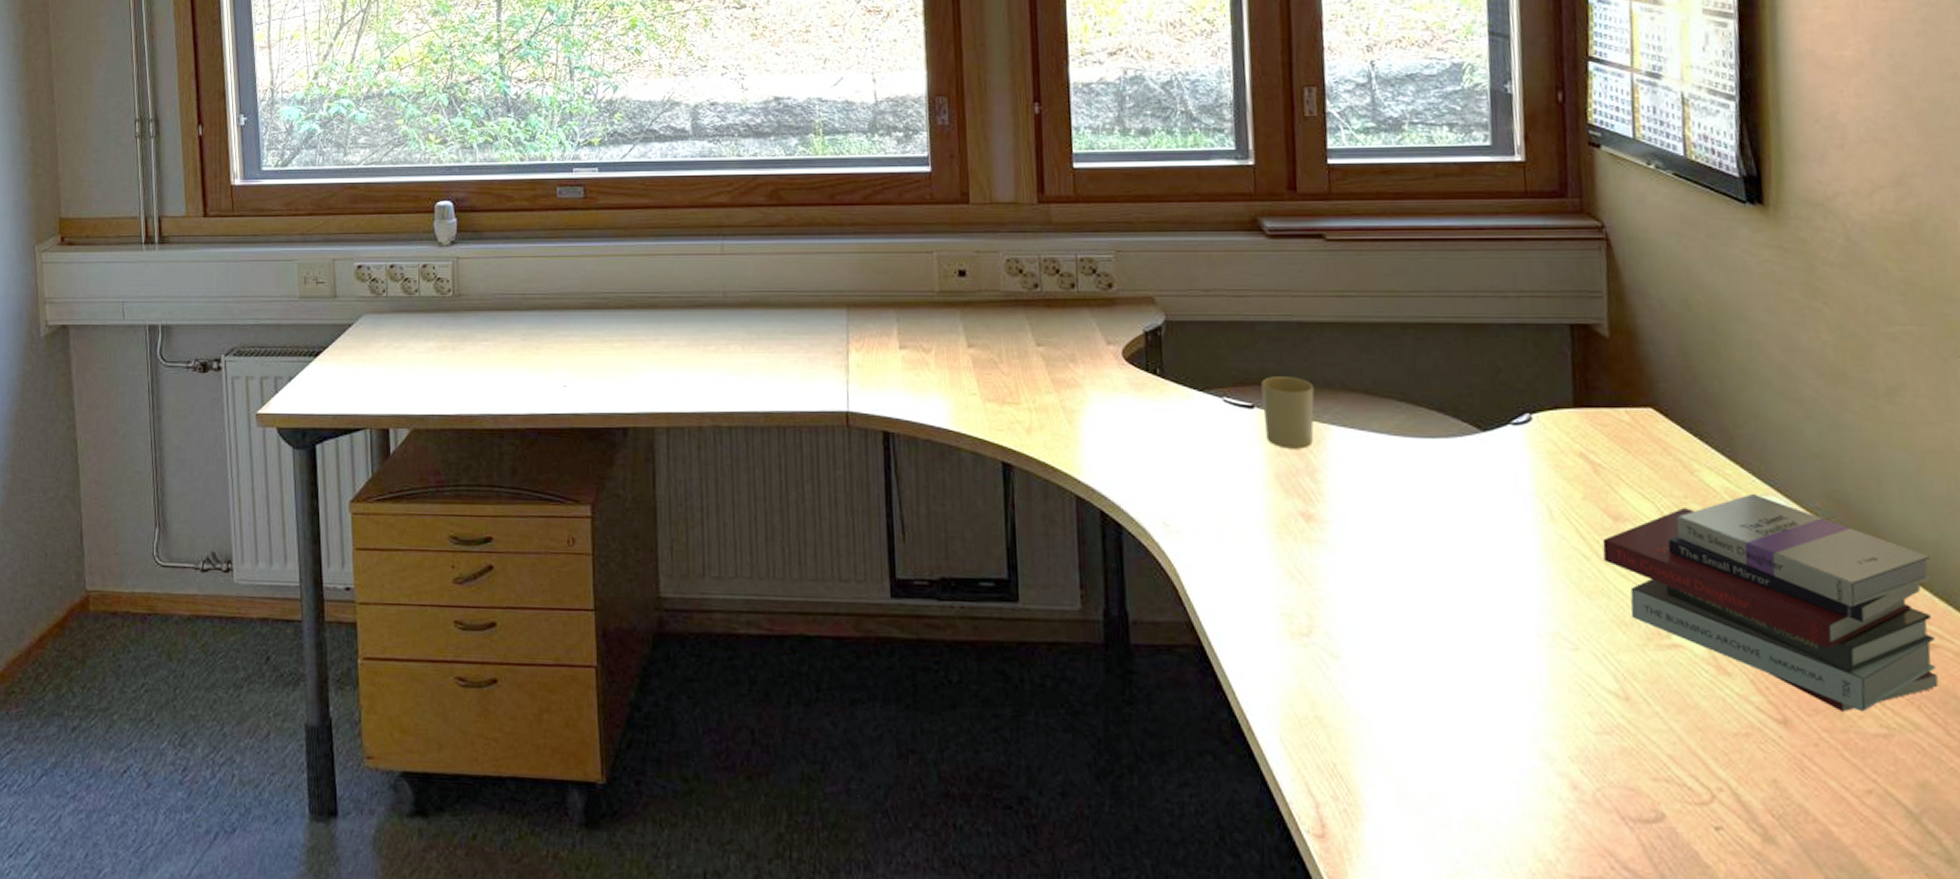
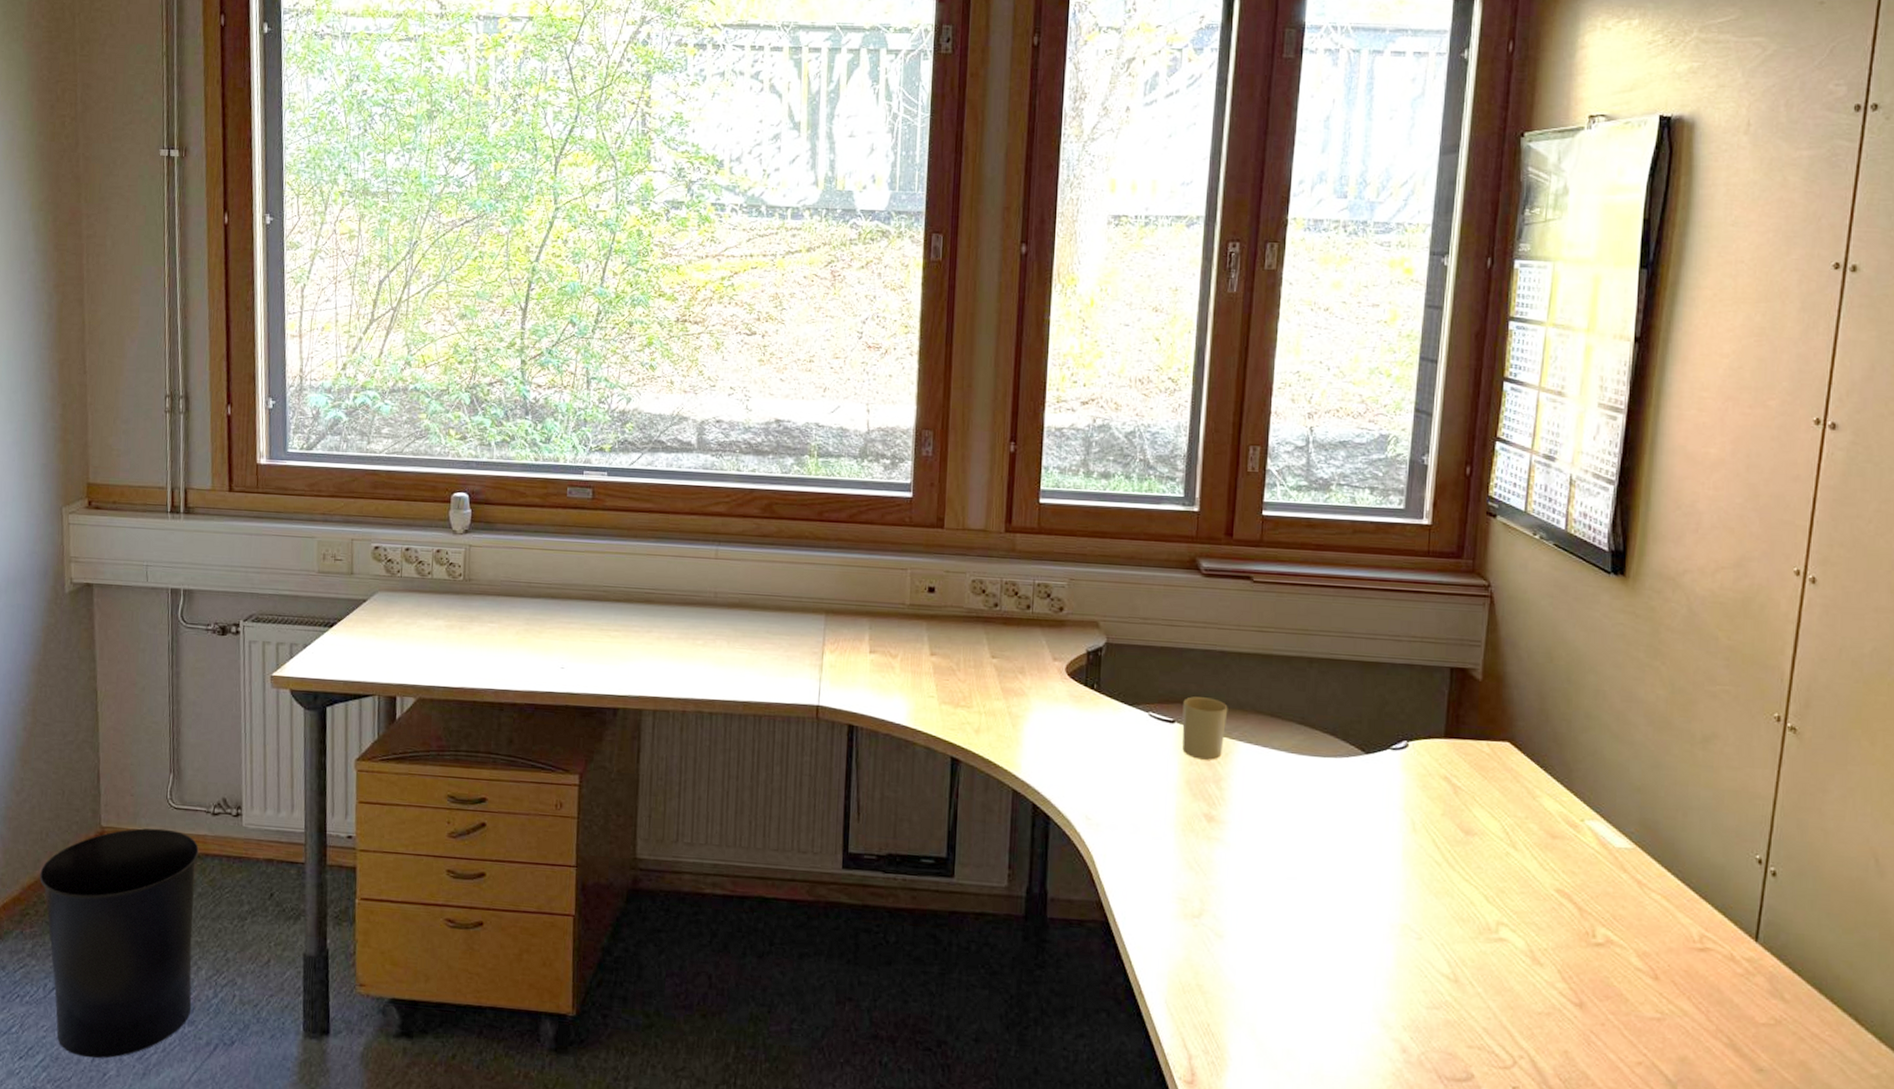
waste bin: none [24,589,189,854] -> present [40,828,199,1058]
books: present [1602,494,1939,712] -> none [1453,818,1716,1000]

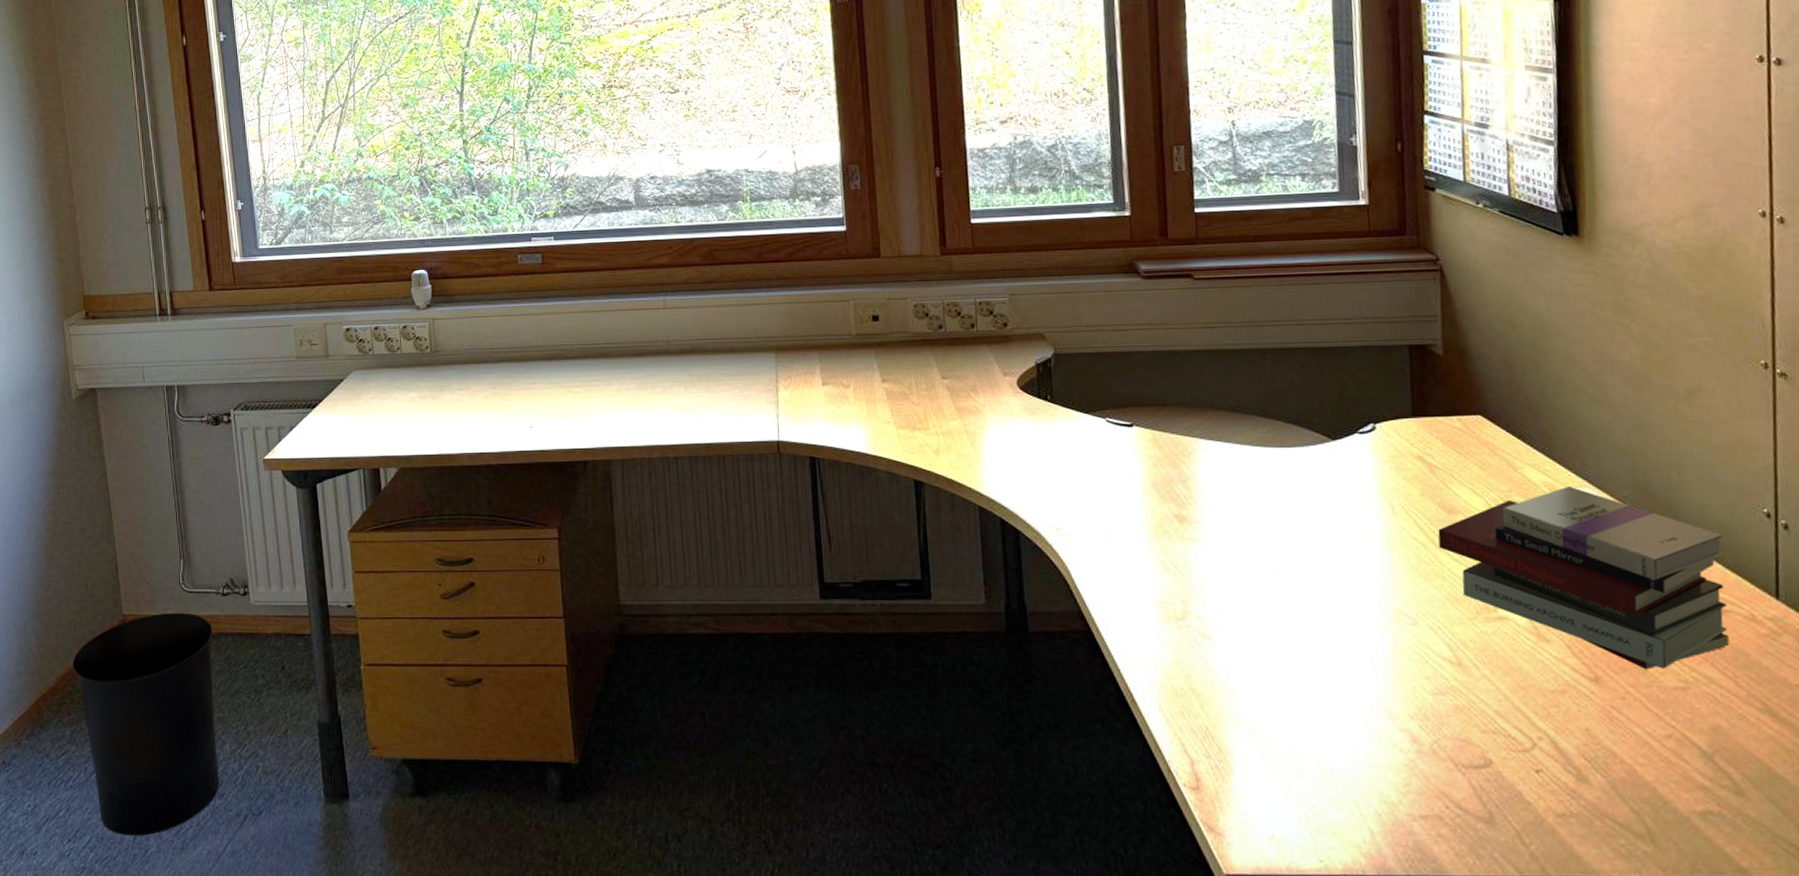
mug: present [1182,696,1228,760] -> none [1139,398,1186,461]
books: none [1453,818,1716,1000] -> present [1438,487,1730,669]

